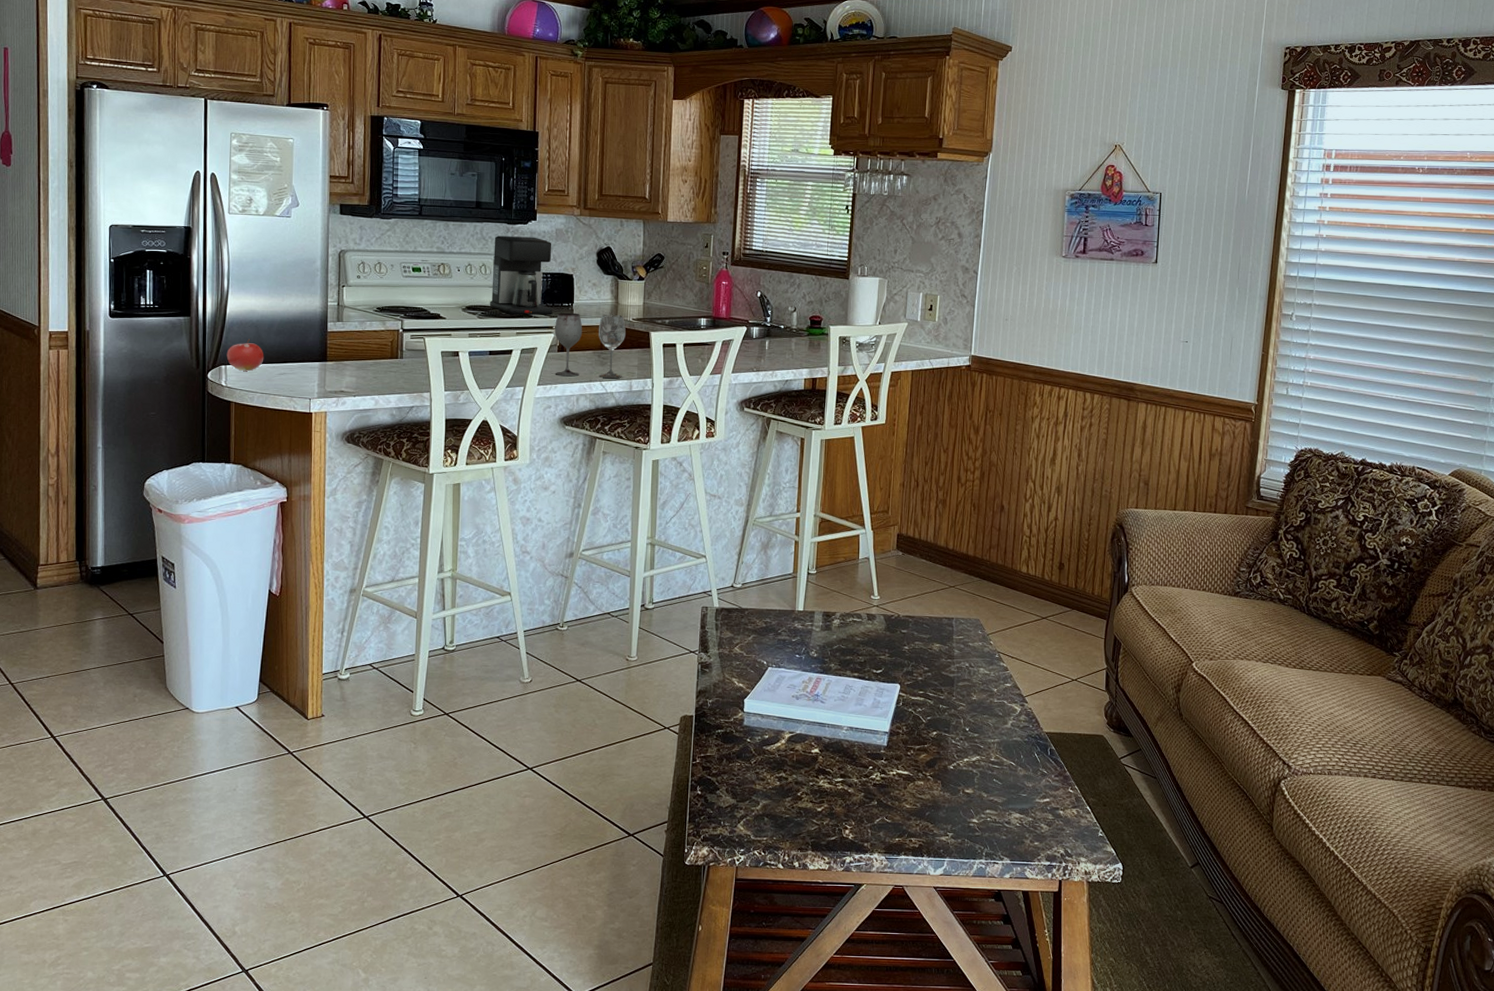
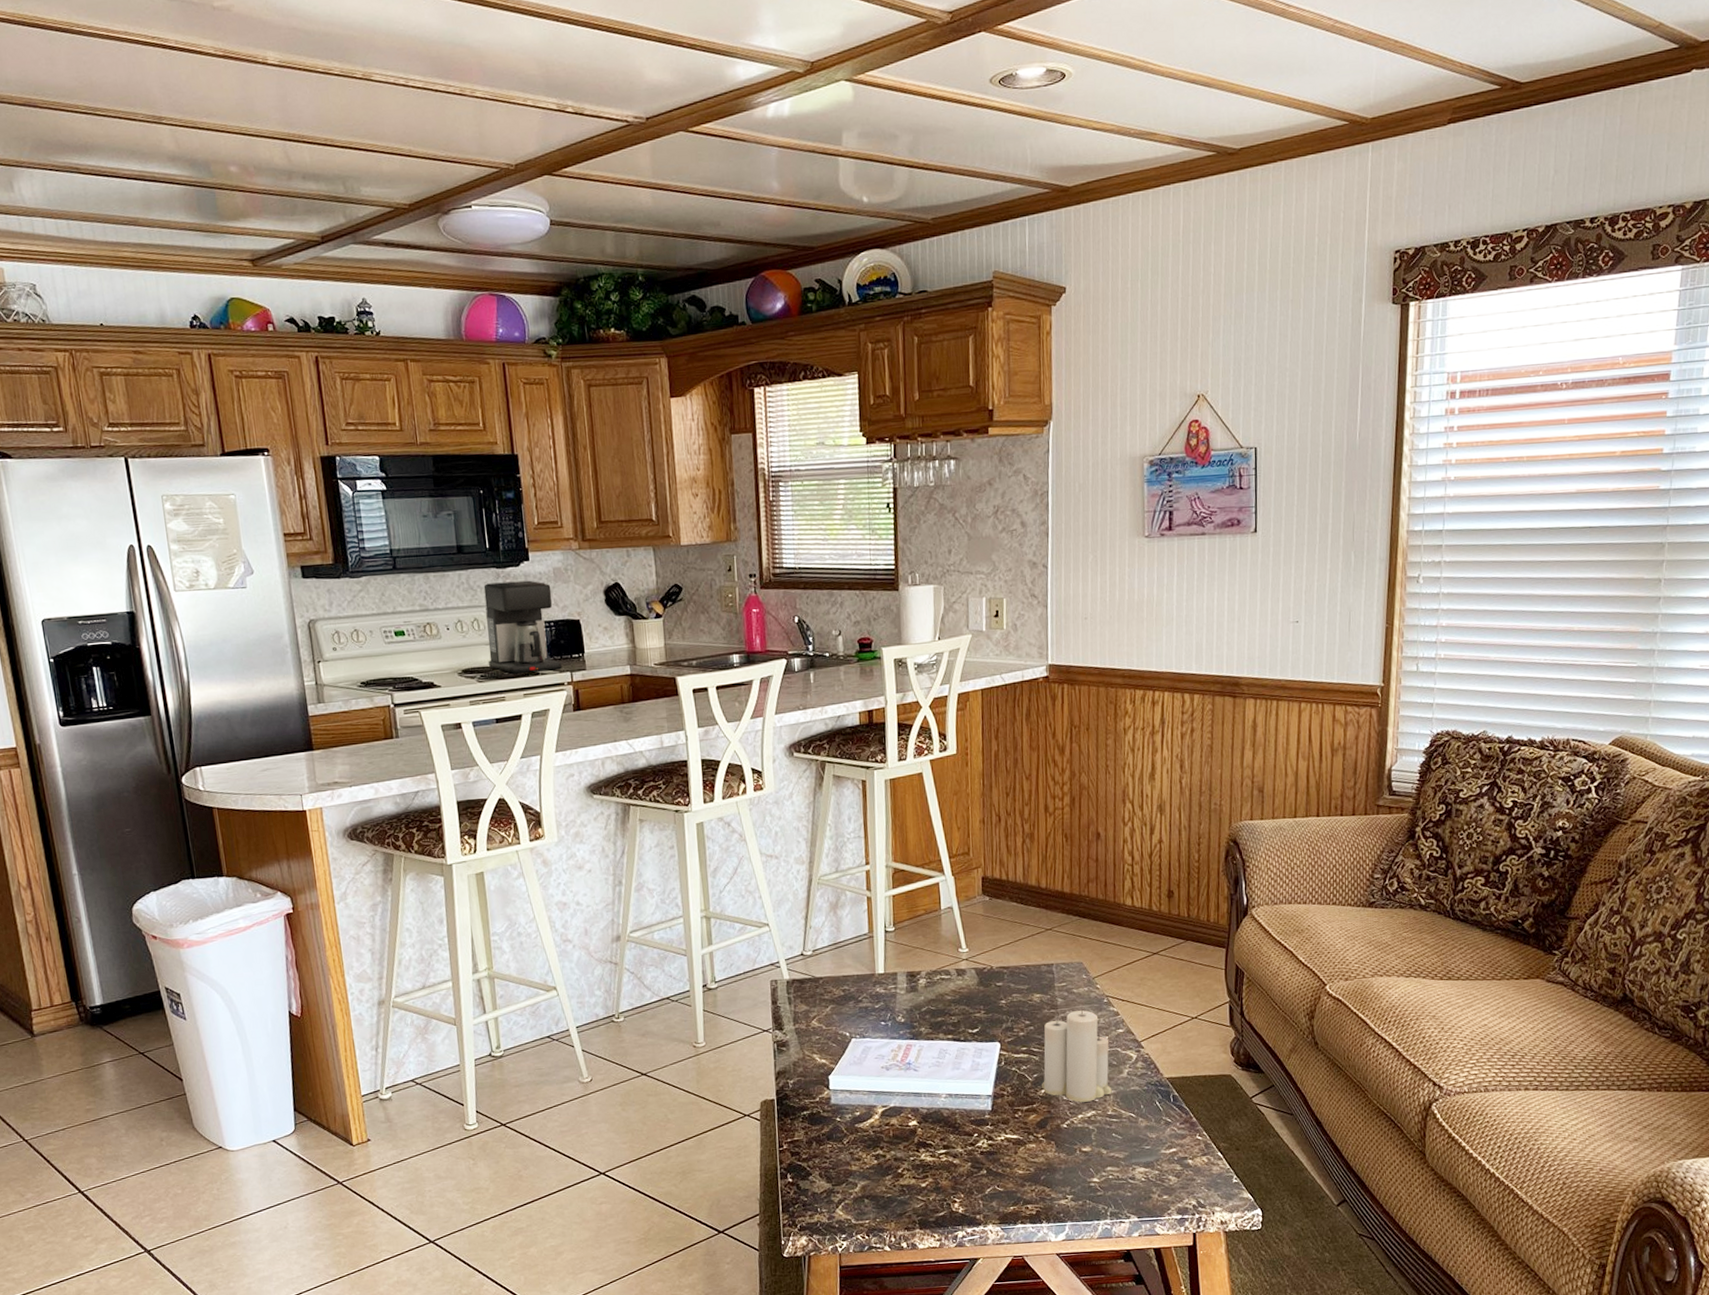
fruit: present [226,339,264,371] -> none [198,734,243,772]
wineglass: present [555,312,626,379] -> none [566,661,650,739]
candle: none [933,658,997,747] -> present [1041,1005,1112,1103]

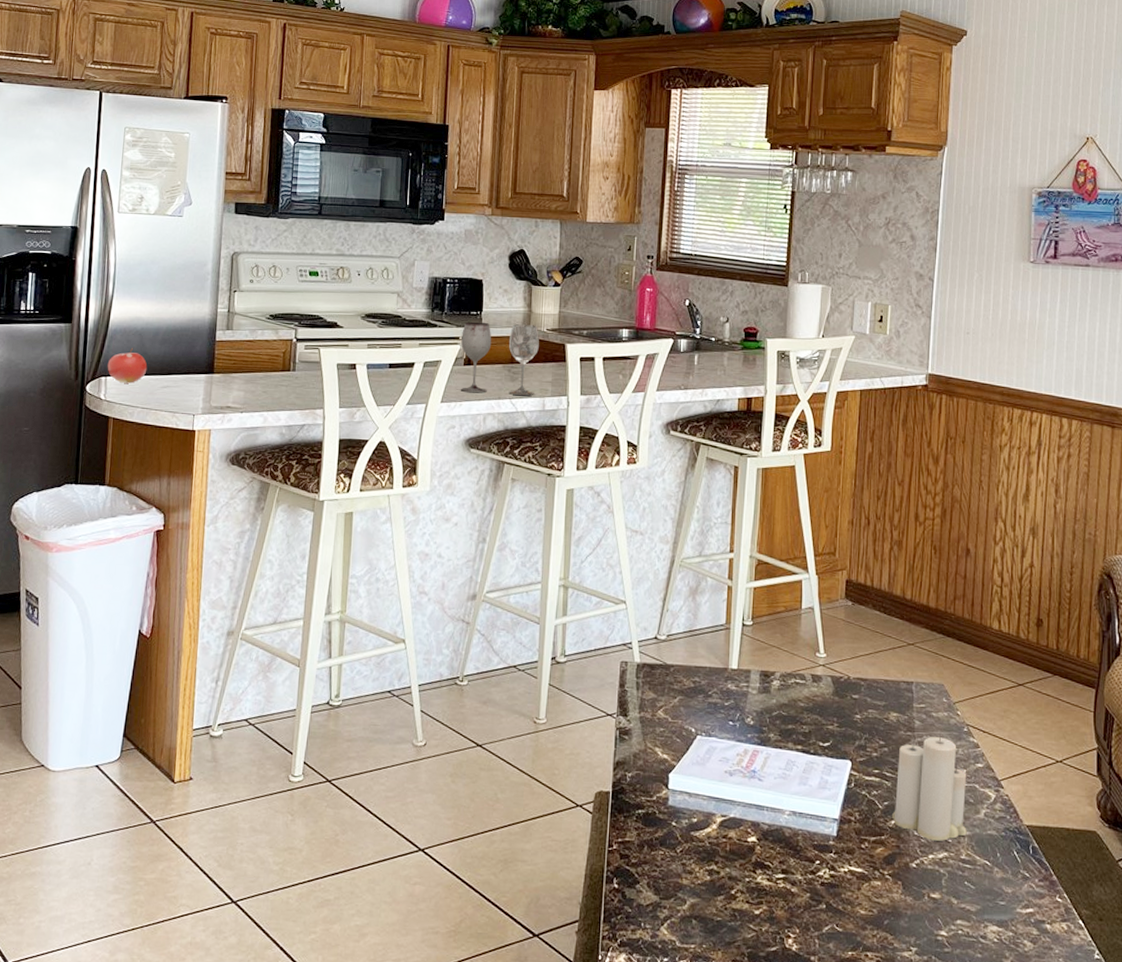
fruit: none [198,734,243,772] -> present [107,348,148,383]
coffee maker: present [483,580,562,675] -> none [391,237,461,325]
wineglass: none [566,661,650,739] -> present [461,321,539,396]

